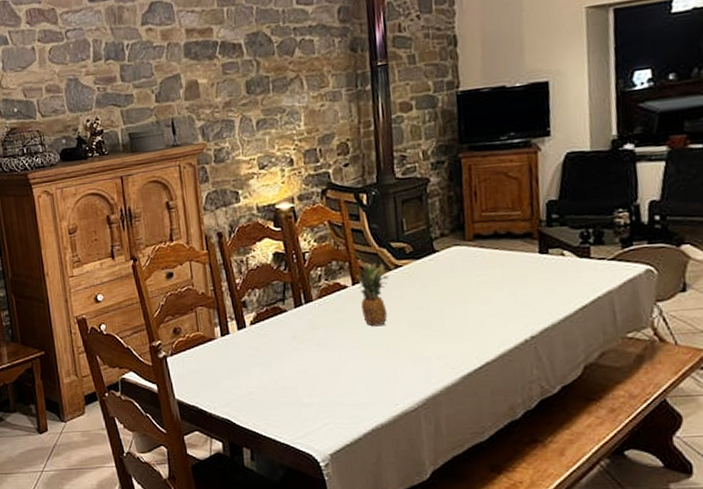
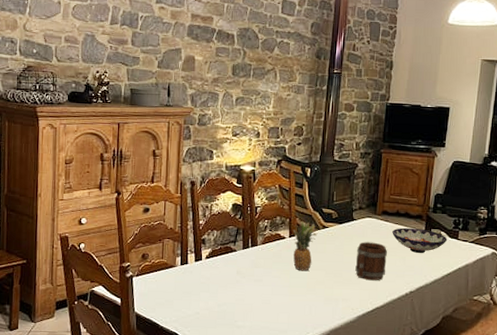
mug: none [446,277,491,329] -> present [355,242,387,281]
bowl: none [492,250,575,284] -> present [392,228,448,253]

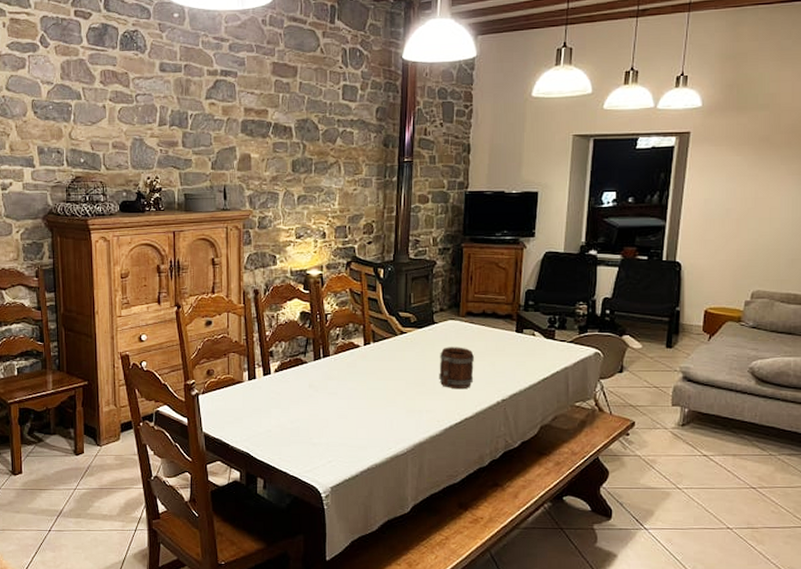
fruit: present [292,220,318,271] -> none [367,326,395,382]
bowl: present [392,228,448,253] -> none [479,329,542,356]

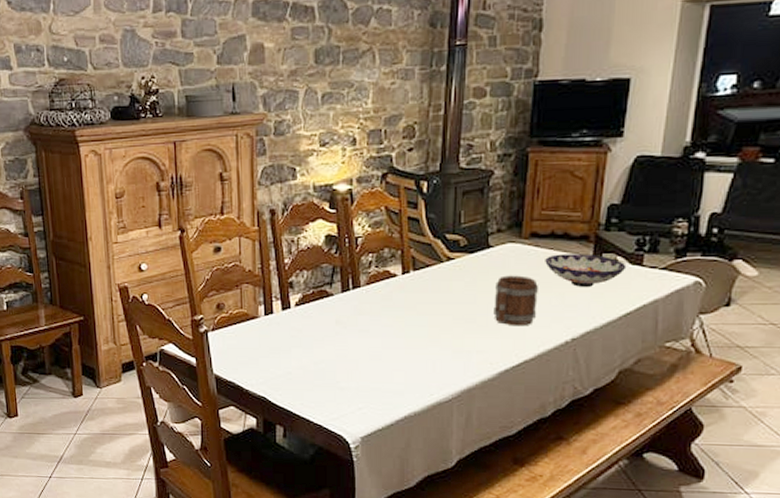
bowl: none [479,329,542,356] -> present [545,254,627,287]

